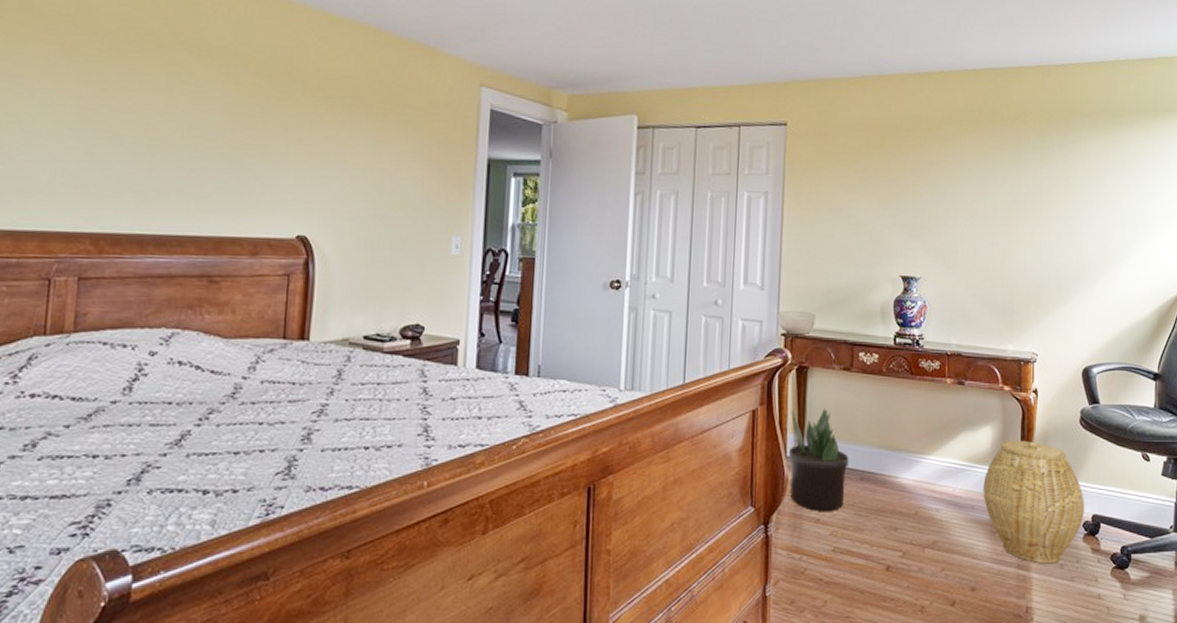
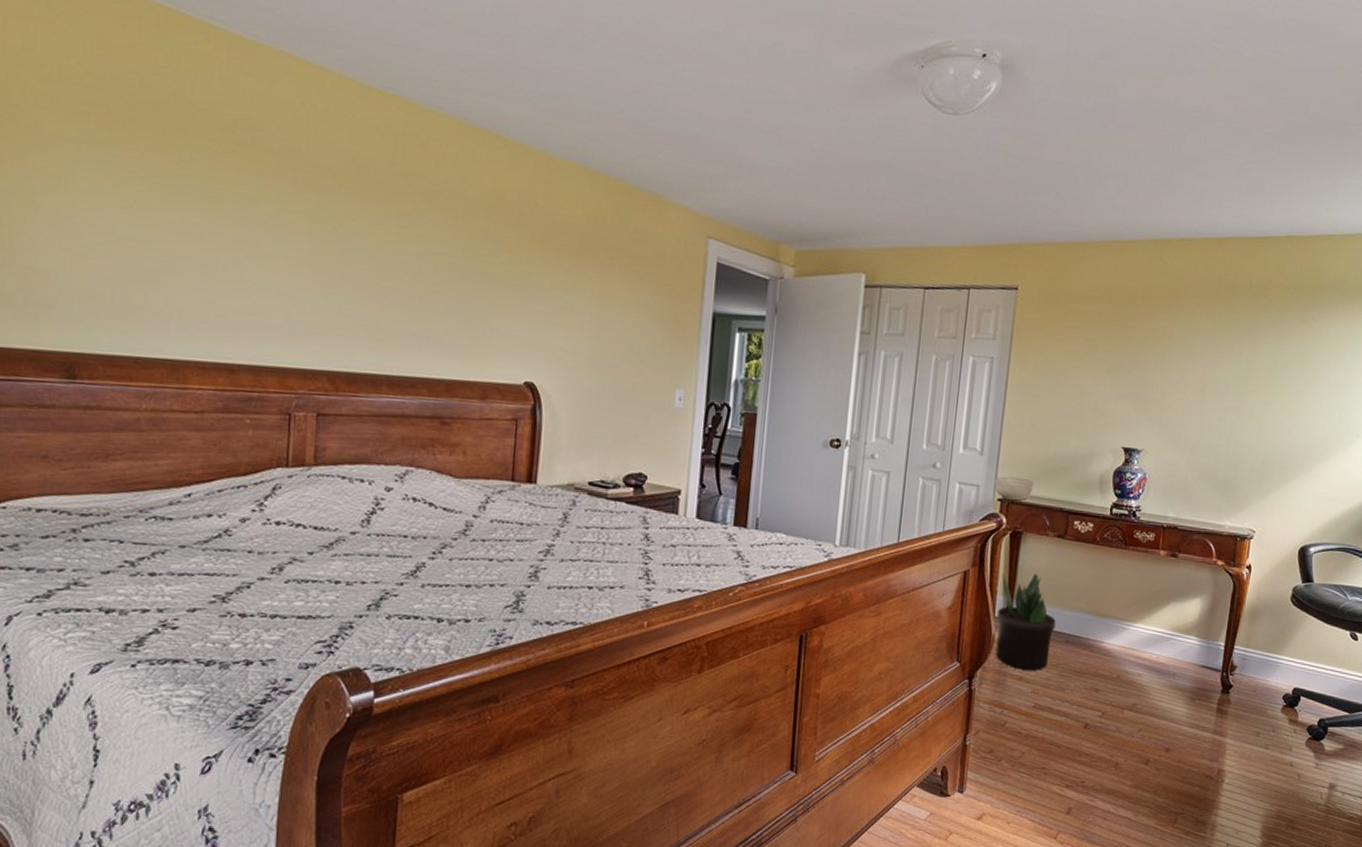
woven basket: present [983,439,1084,564] -> none [1186,612,1287,732]

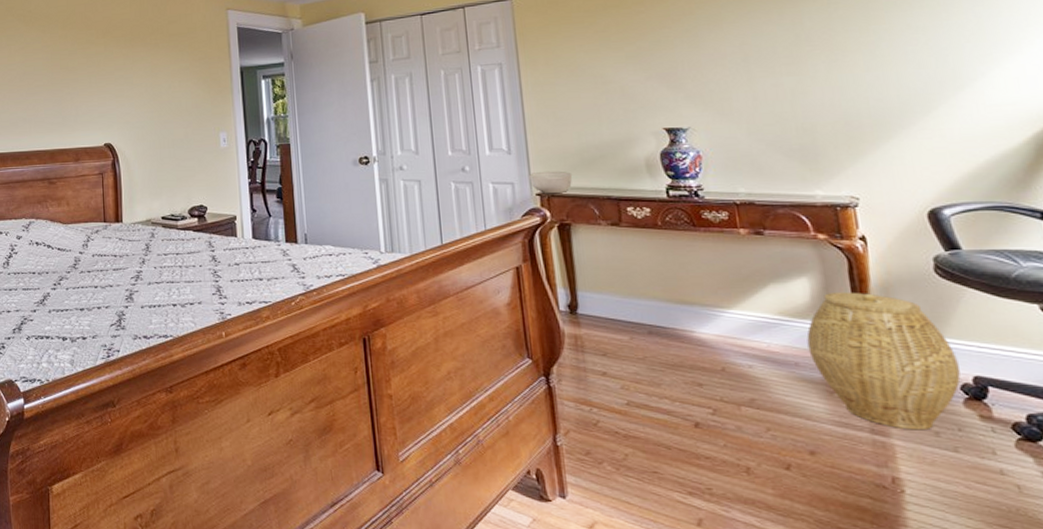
planter: present [996,572,1056,670] -> none [558,263,633,365]
woven basket: none [1186,612,1287,732] -> present [806,292,961,431]

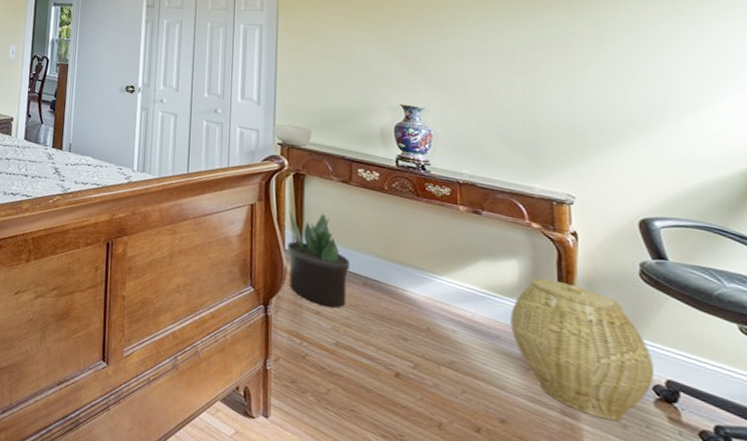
planter: none [558,263,633,365] -> present [288,210,350,308]

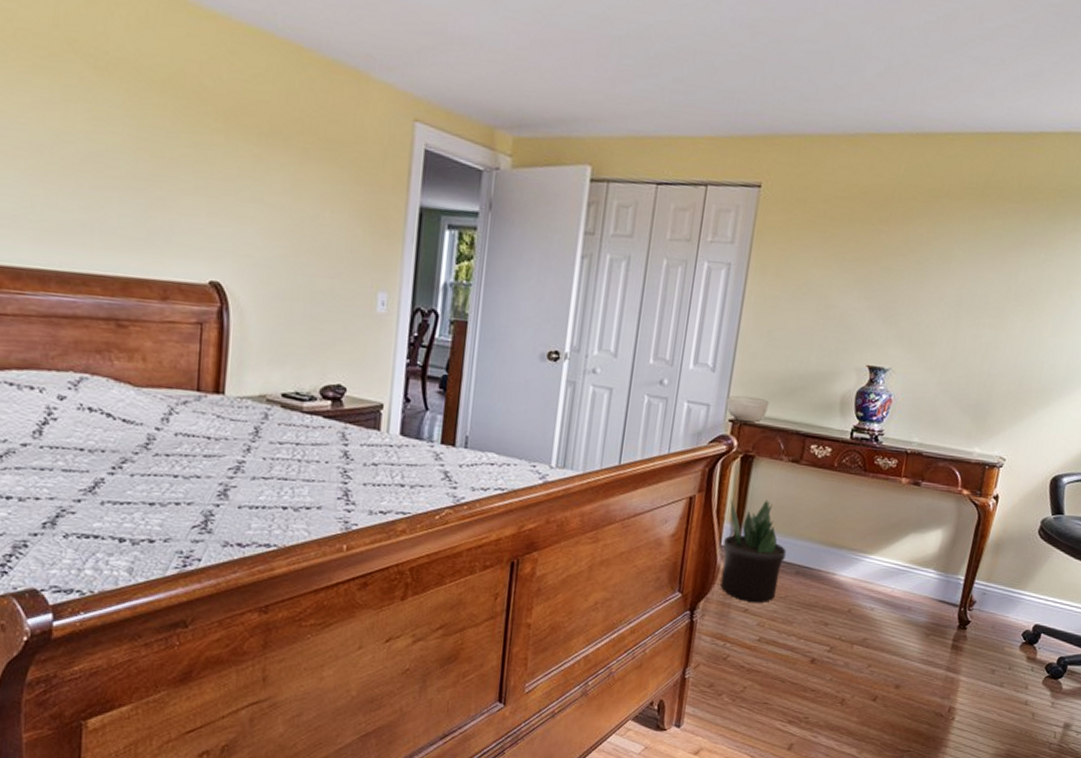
woven basket: present [510,277,654,421] -> none [922,544,1029,669]

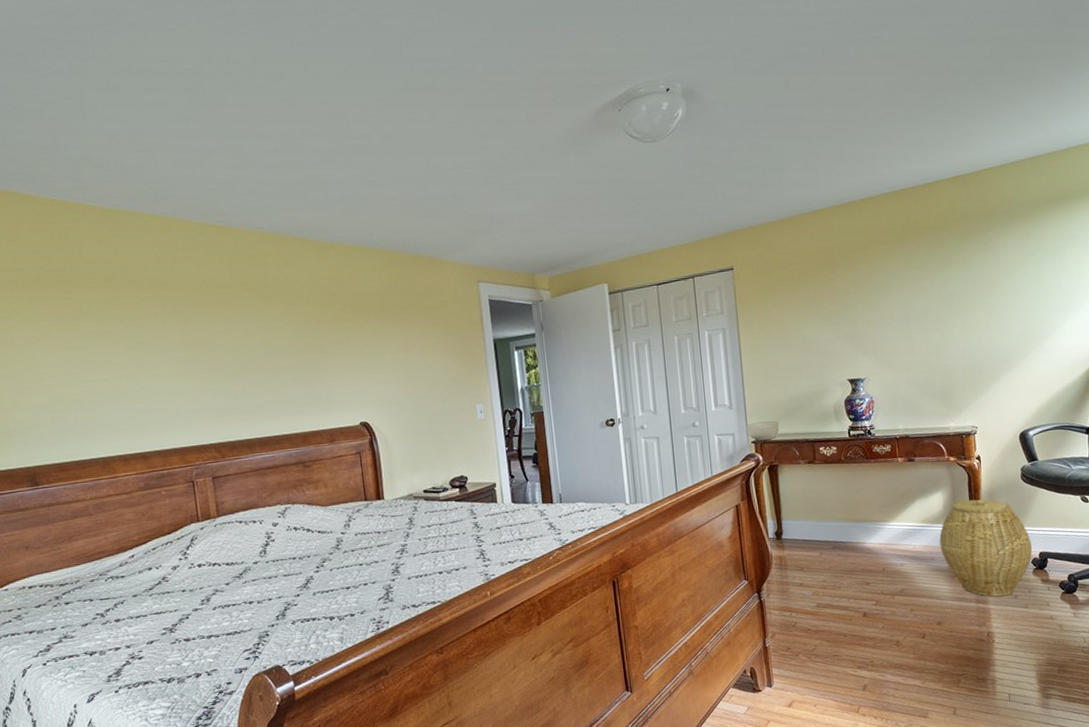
planter: present [720,499,787,603] -> none [768,496,822,578]
woven basket: none [922,544,1029,669] -> present [939,499,1032,597]

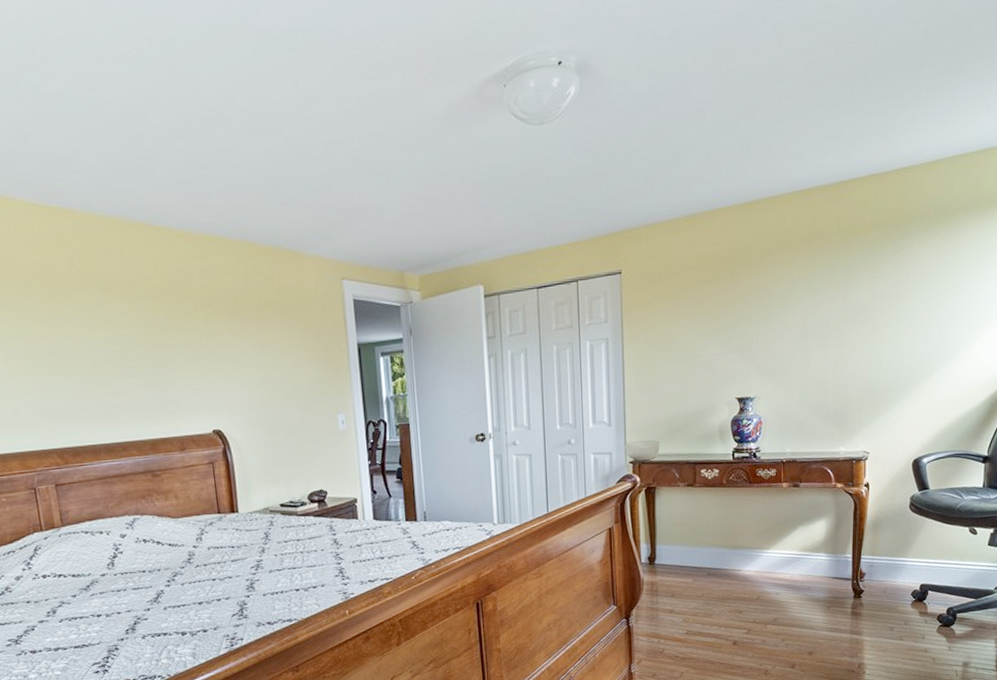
woven basket: present [939,499,1032,597] -> none [818,528,913,629]

